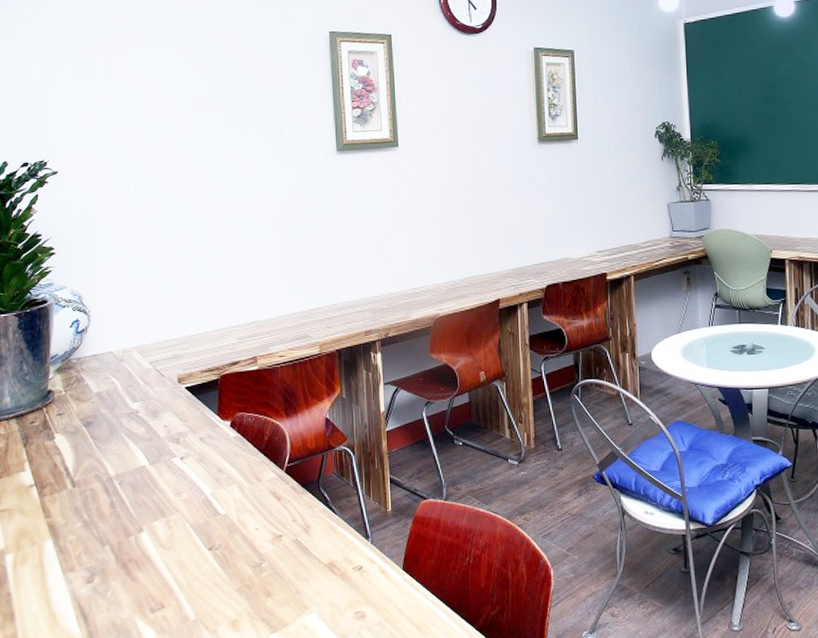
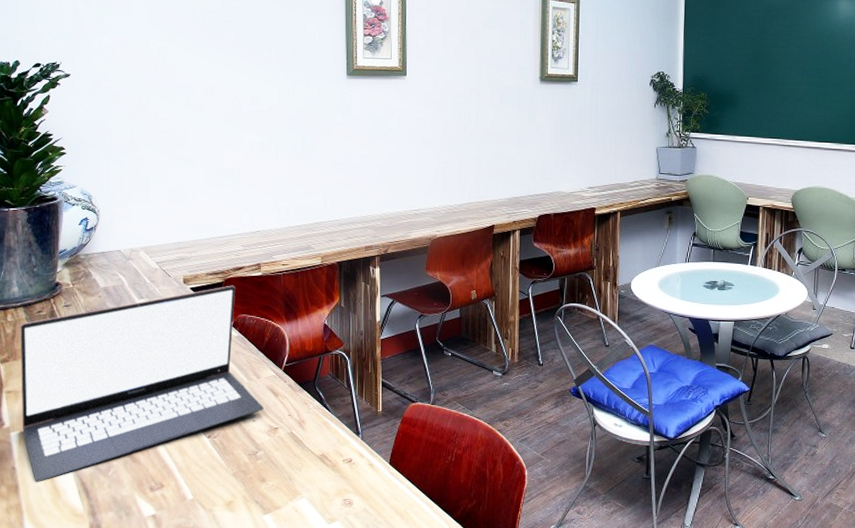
laptop: none [13,382,266,608] -> present [20,285,263,482]

